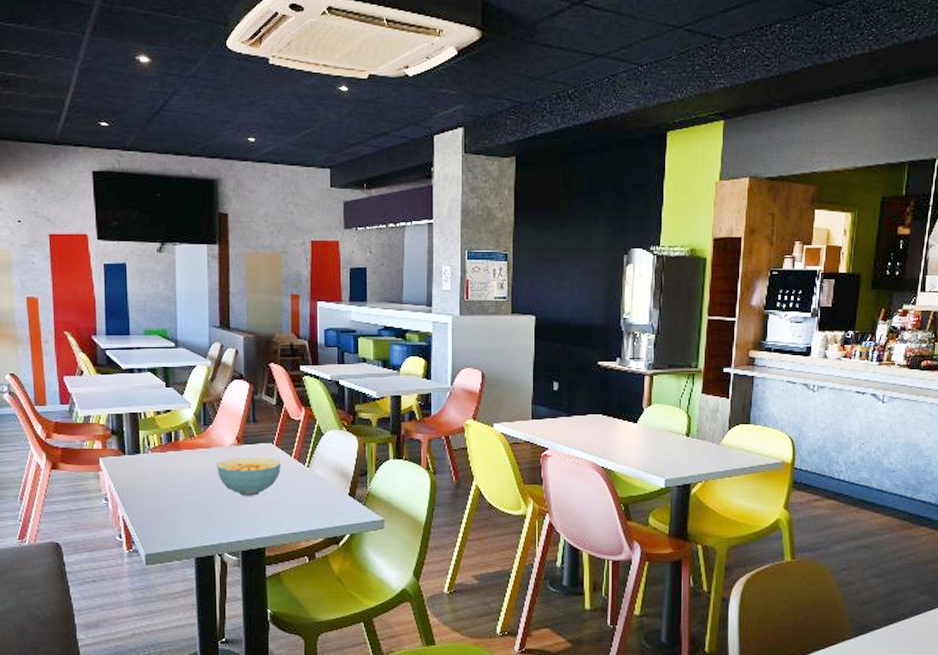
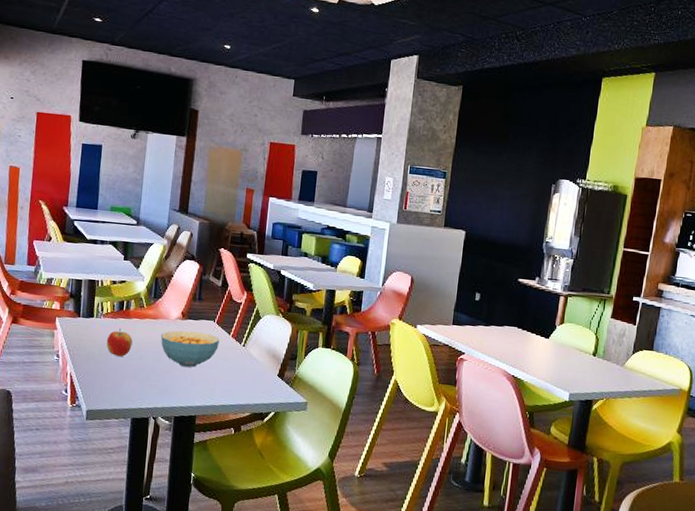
apple: none [157,461,186,492] -> present [106,328,133,357]

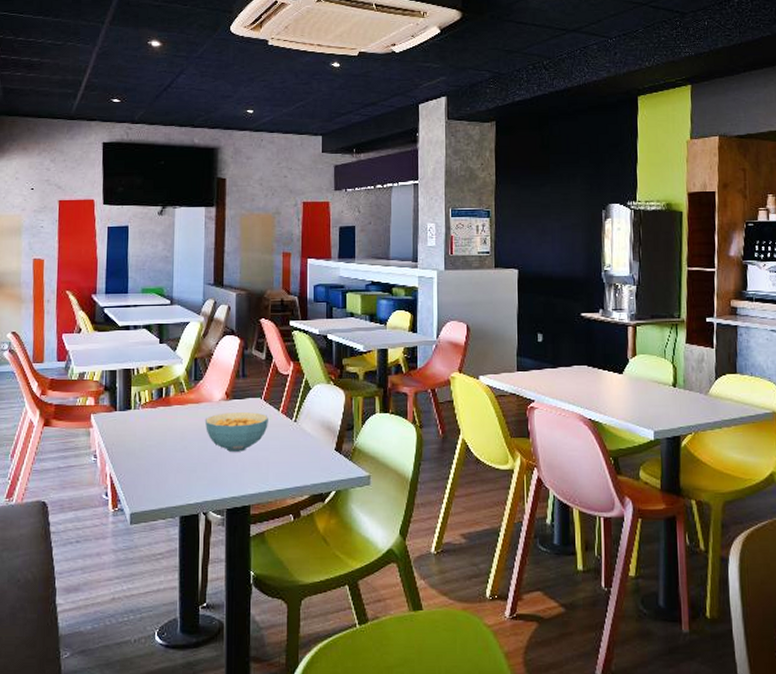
apple: present [106,328,133,357] -> none [147,417,175,449]

